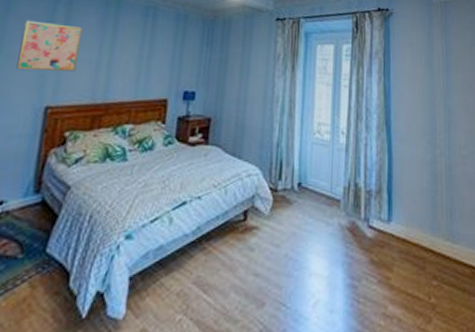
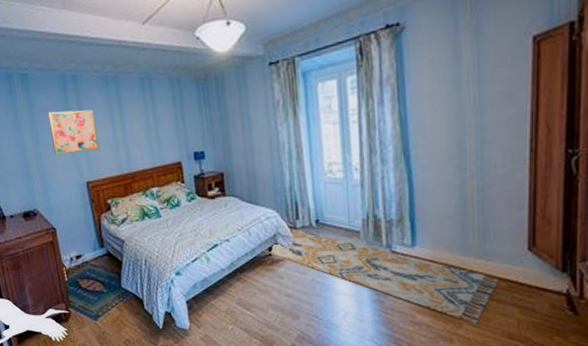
rug: none [236,188,464,319] -> present [262,227,499,325]

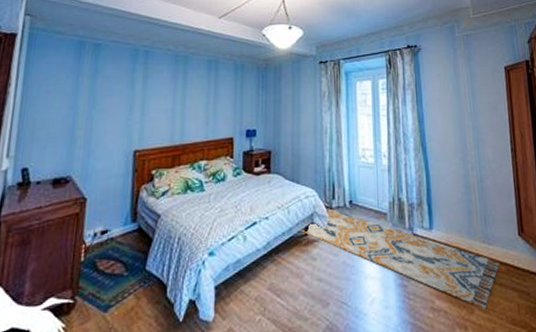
wall art: present [47,109,100,156] -> none [107,80,158,122]

